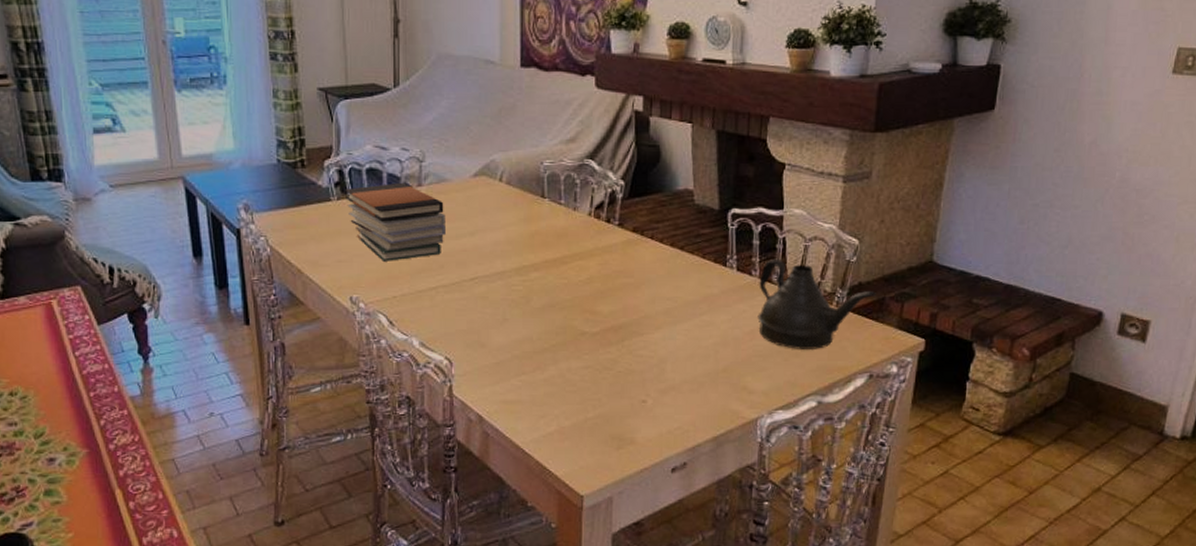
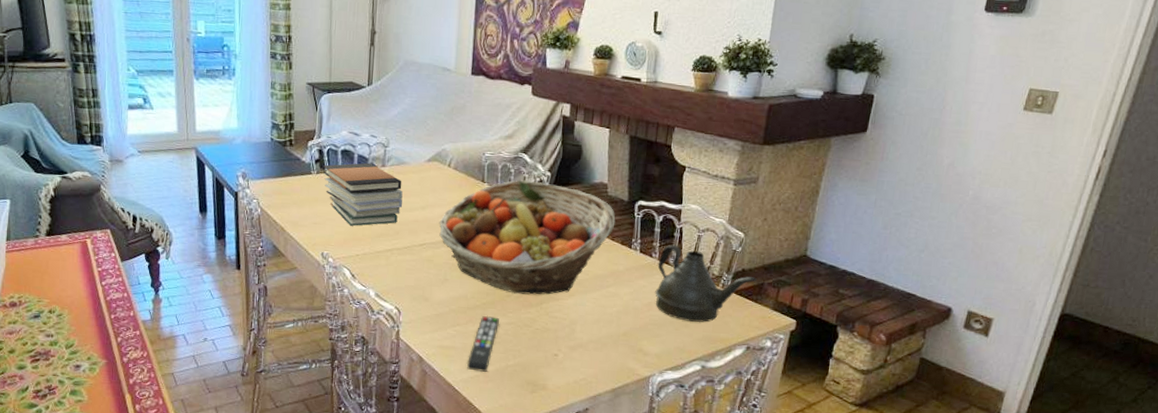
fruit basket: none [492,192,706,331] -> present [439,180,616,295]
remote control: none [536,359,574,429] -> present [466,315,500,373]

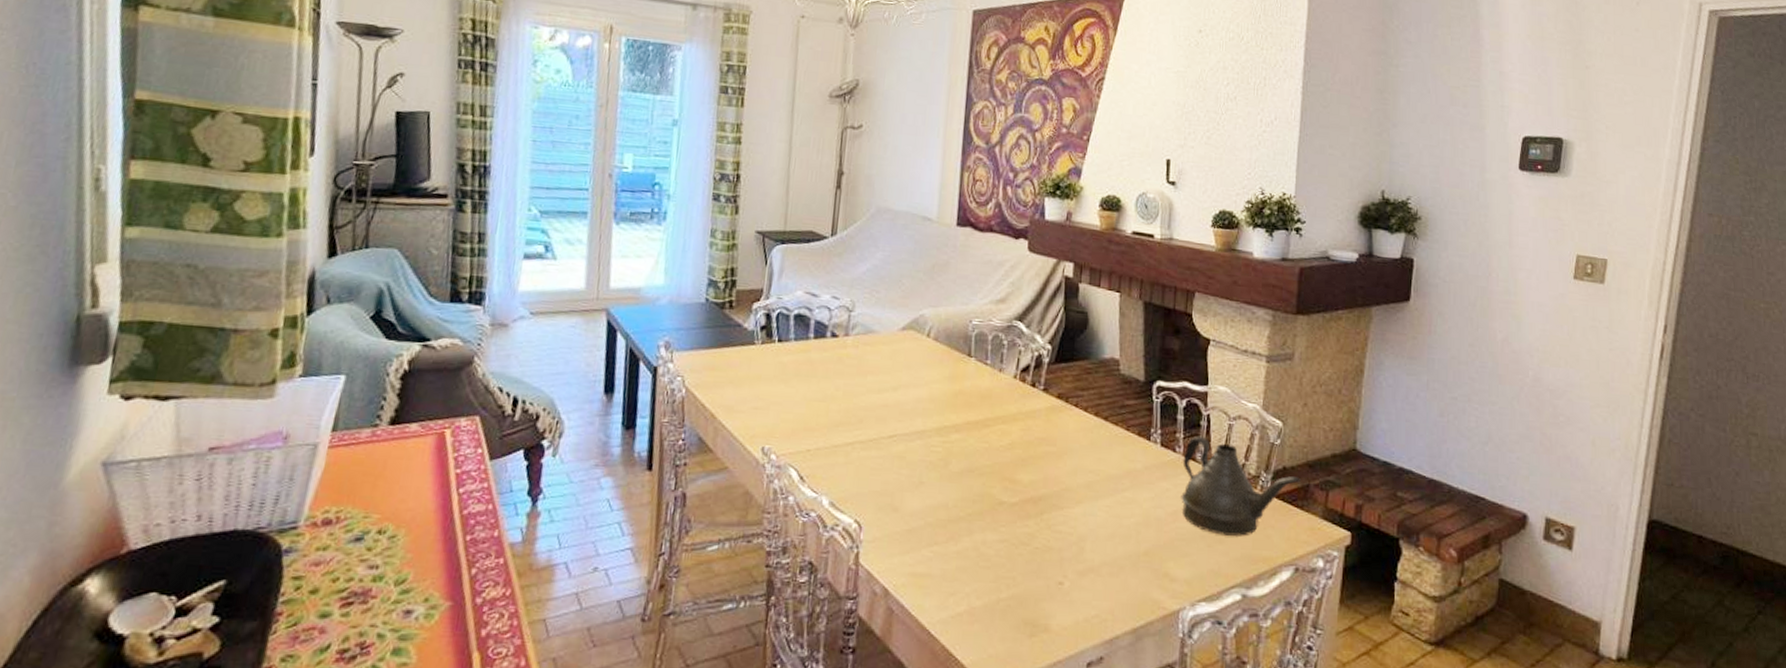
book stack: present [323,162,403,226] -> none [770,330,870,412]
fruit basket: present [439,180,616,295] -> none [914,354,1131,502]
remote control: present [466,315,500,373] -> none [946,530,990,610]

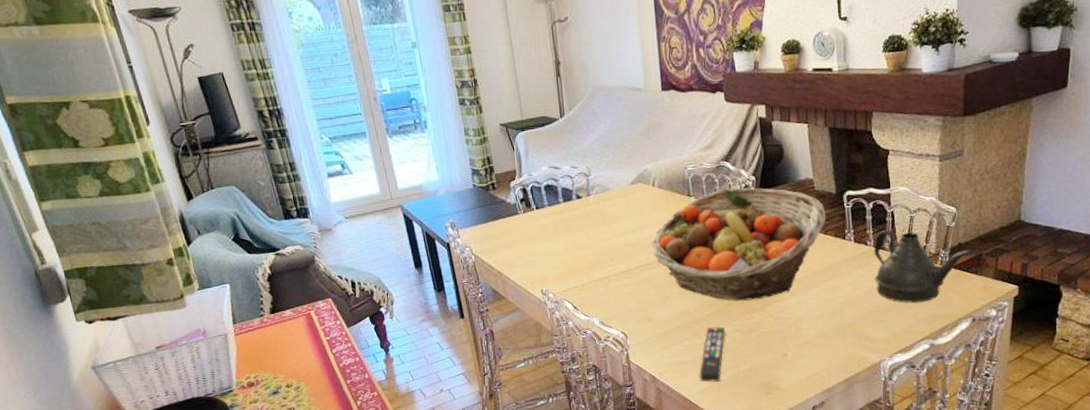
fruit basket: none [914,354,1131,502] -> present [651,188,826,301]
remote control: none [946,530,990,610] -> present [699,326,726,383]

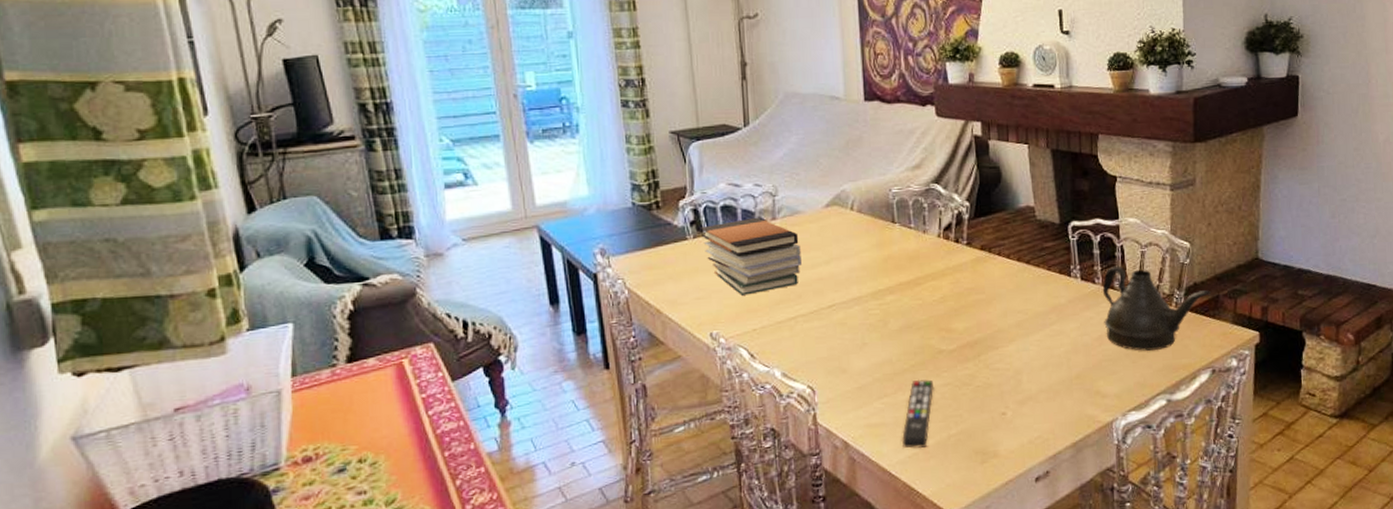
book stack: none [529,194,613,259] -> present [701,217,802,296]
fruit basket: present [651,188,826,301] -> none [848,214,1049,349]

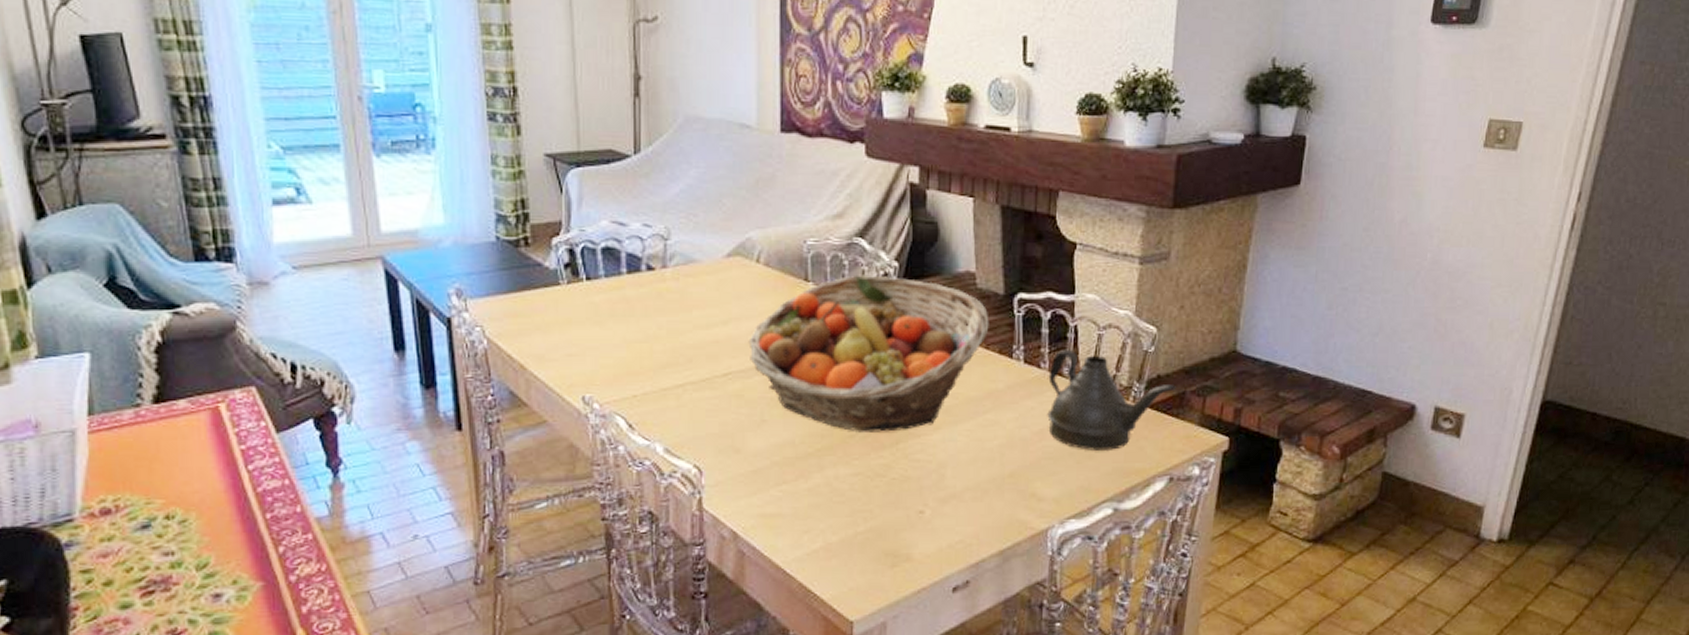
book stack: present [701,217,802,296] -> none [577,263,694,355]
fruit basket: none [848,214,1049,349] -> present [748,275,989,432]
remote control: present [901,379,935,449] -> none [799,466,842,546]

